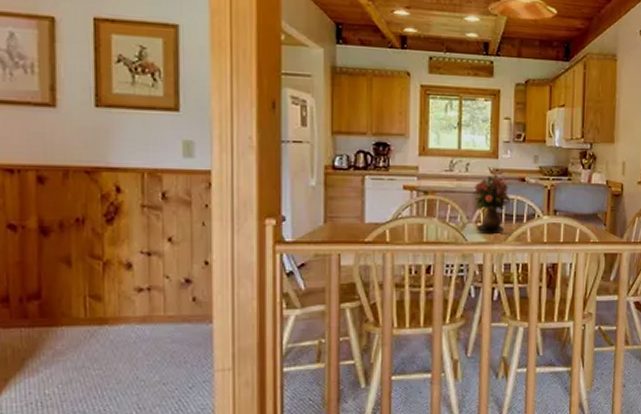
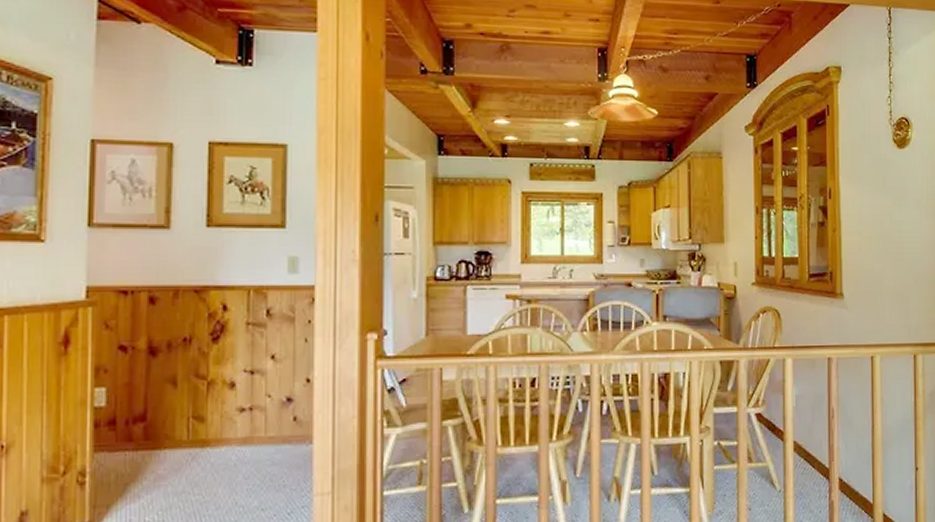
bouquet: present [473,174,510,235] -> none [578,280,616,344]

